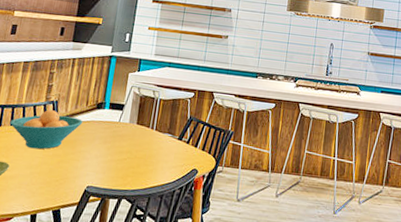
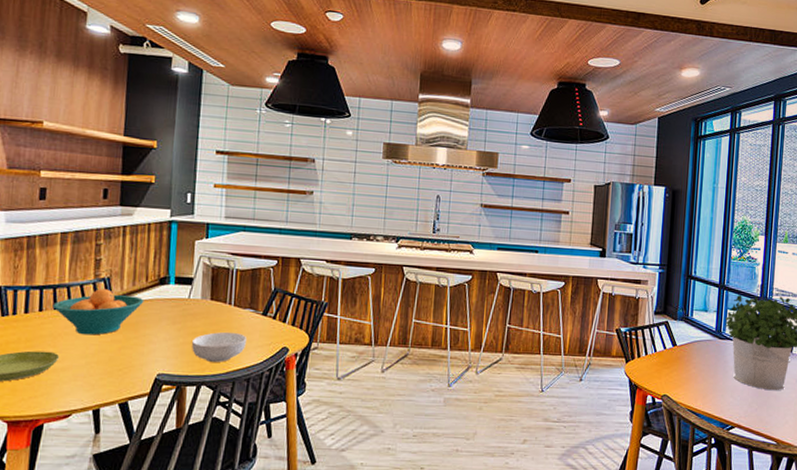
cereal bowl: none [117,152,163,179] -> present [191,331,246,362]

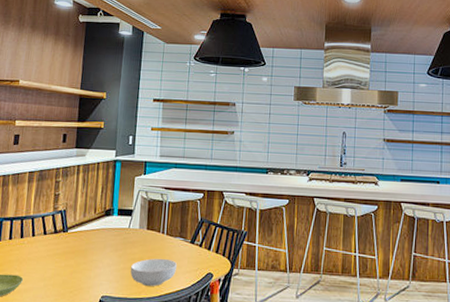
fruit bowl: present [52,289,144,336] -> none [20,220,93,261]

